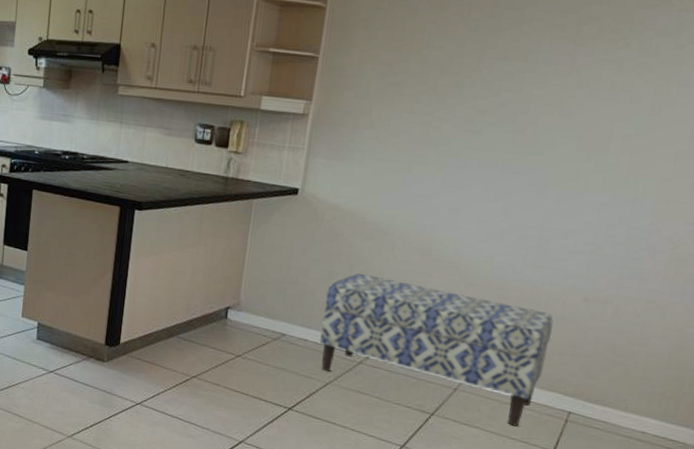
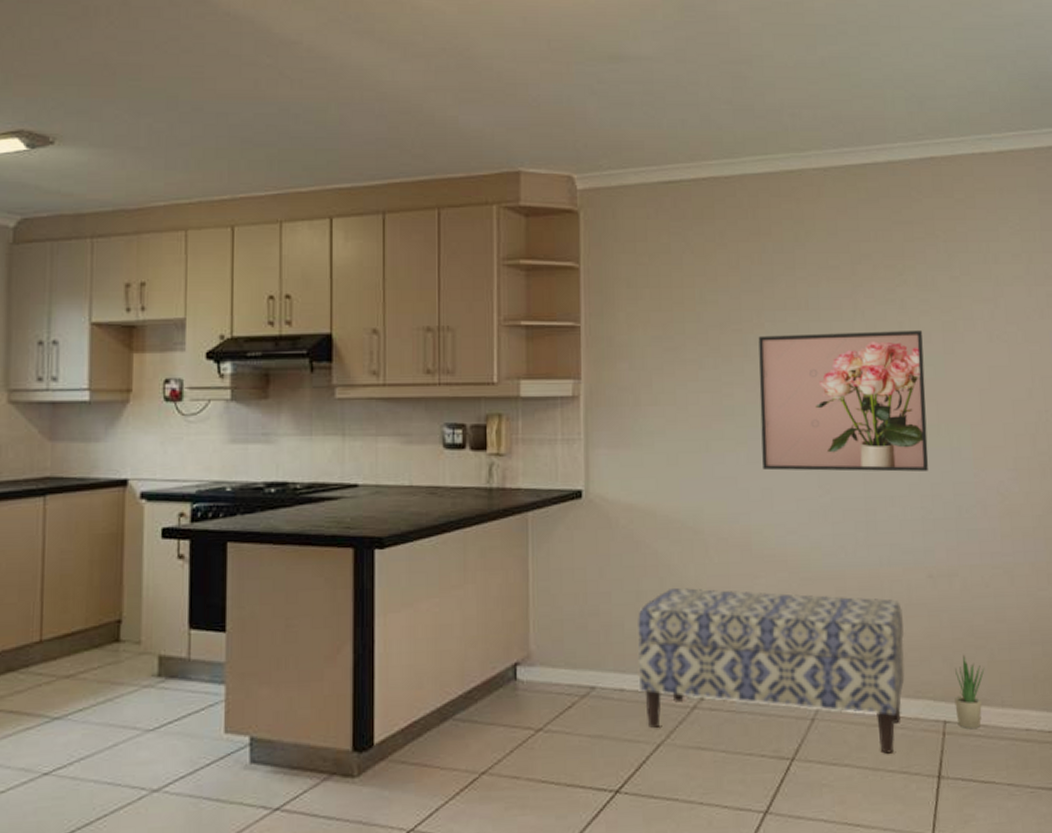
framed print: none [455,80,634,214] -> present [758,329,929,472]
potted plant: none [581,365,617,423] -> present [954,654,985,730]

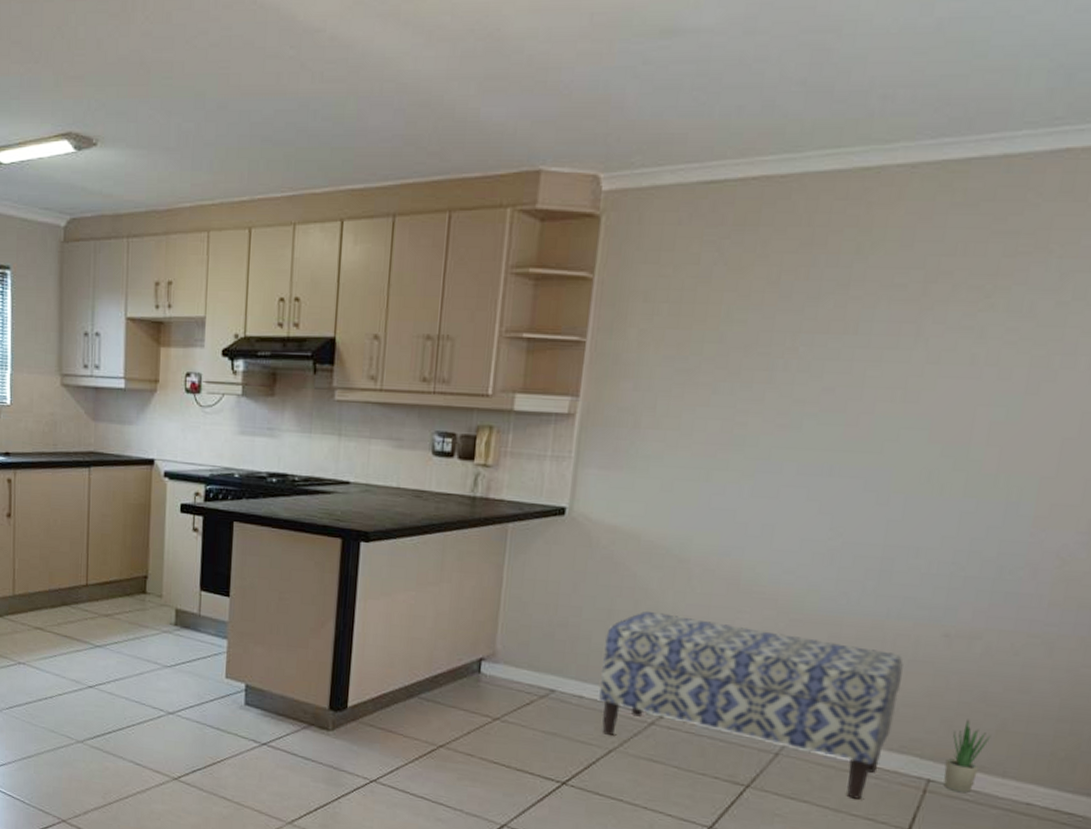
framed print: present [758,329,929,472] -> none [768,361,1002,524]

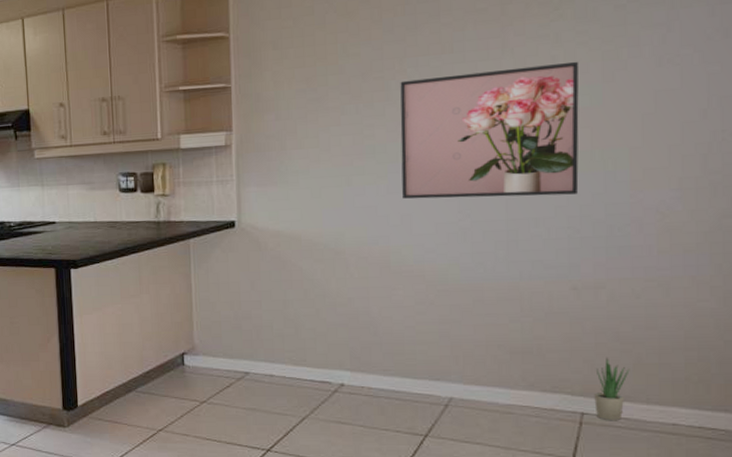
bench: present [599,610,904,799] -> none [285,297,543,436]
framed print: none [768,361,1002,524] -> present [400,61,579,199]

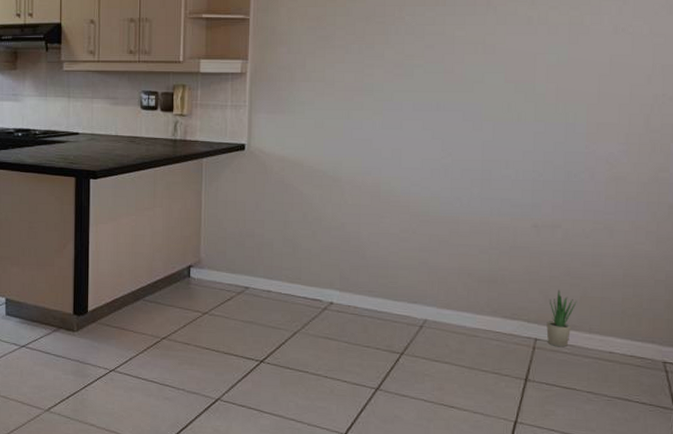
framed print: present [400,61,579,199] -> none [395,23,550,141]

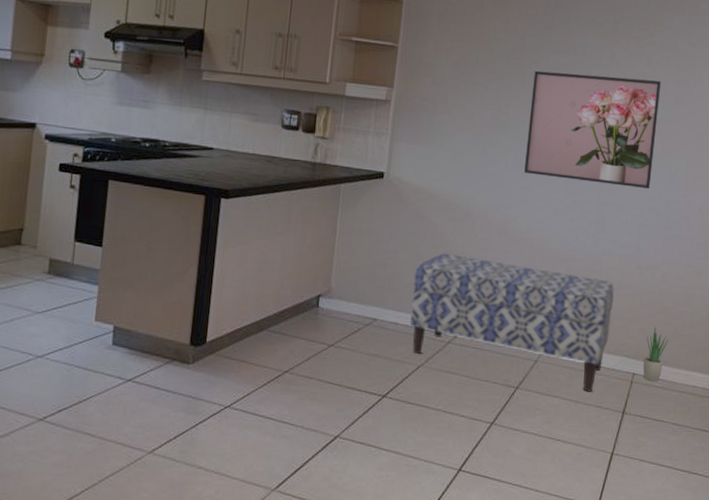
bench: none [282,220,507,358] -> present [410,253,614,392]
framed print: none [395,23,550,141] -> present [524,70,662,189]

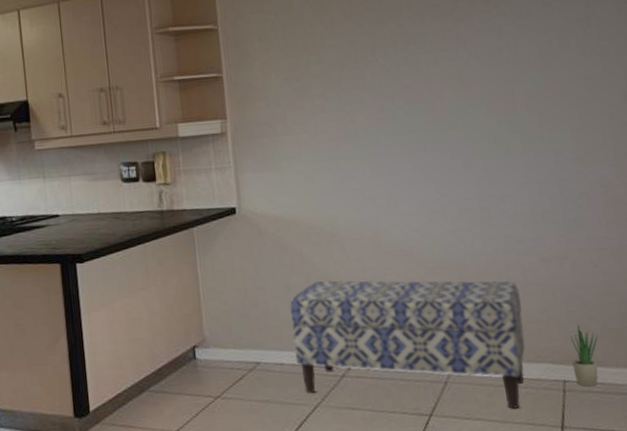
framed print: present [524,70,662,189] -> none [374,51,534,181]

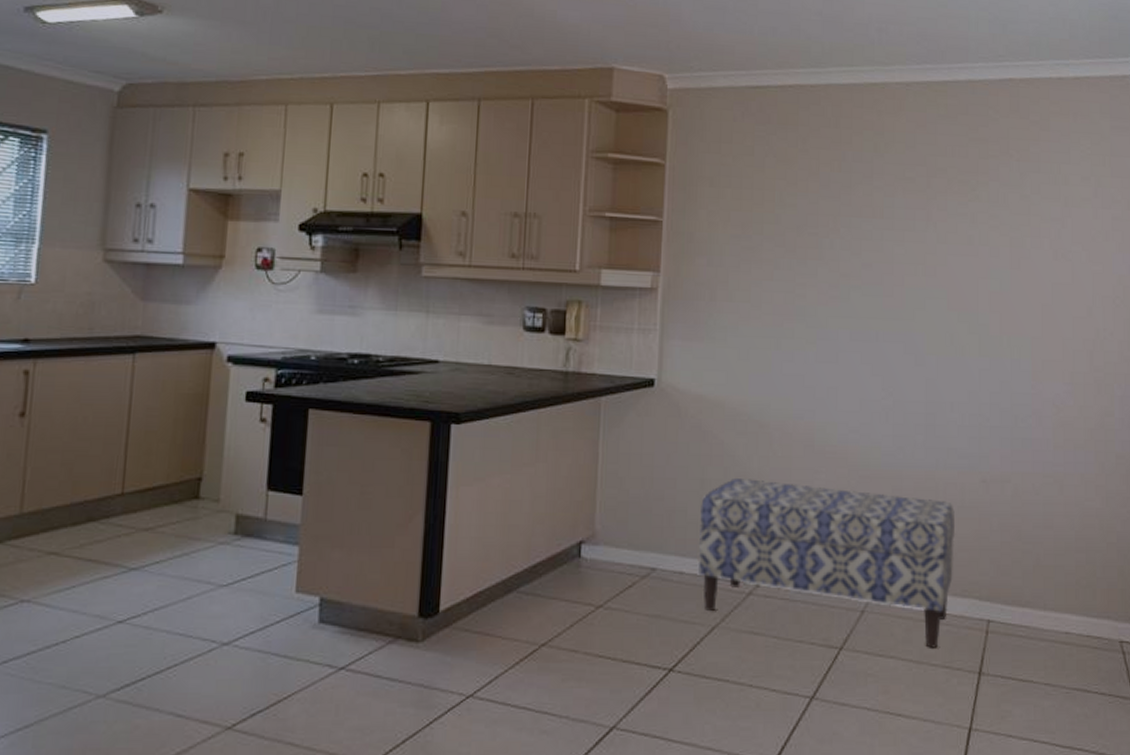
potted plant: present [571,324,599,387] -> none [999,557,1030,630]

